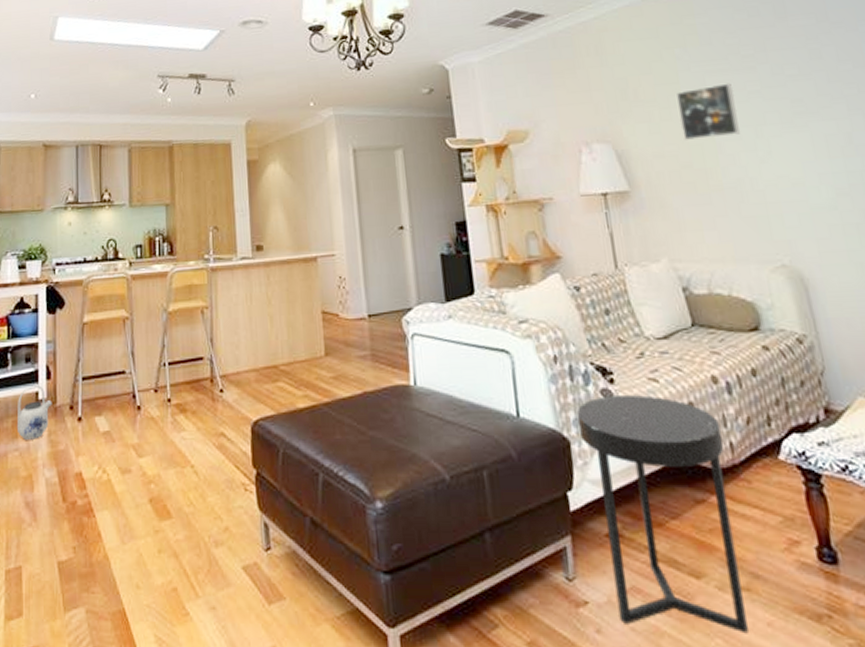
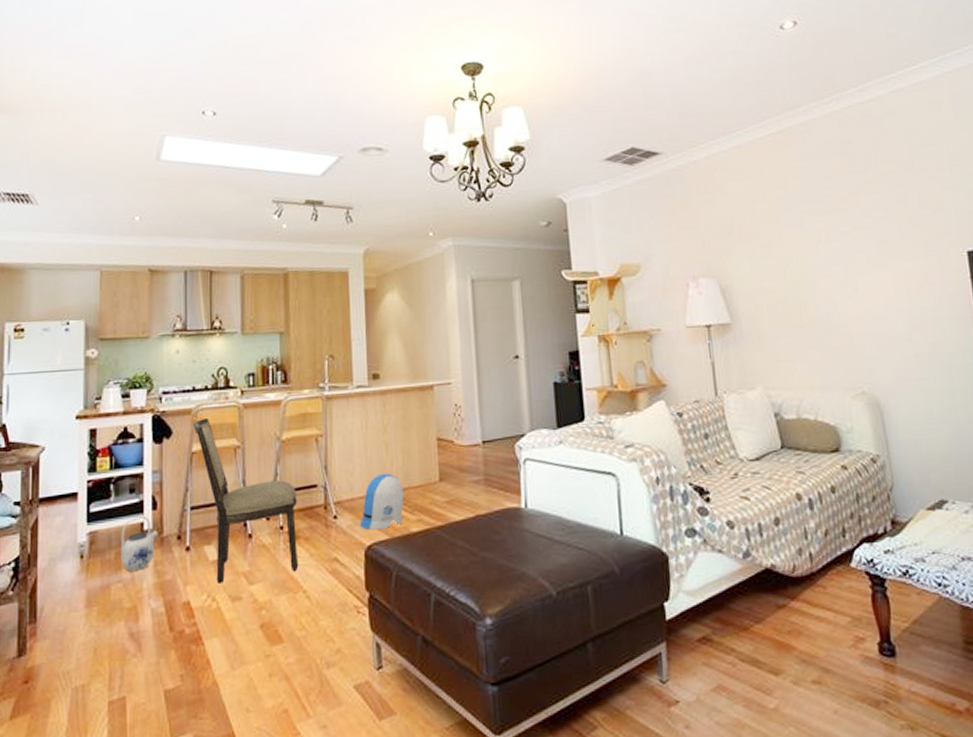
dining chair: none [84,289,186,455] -> present [193,418,299,583]
sun visor: none [245,346,290,405] -> present [359,473,404,531]
side table: present [576,395,748,634] -> none [675,512,817,722]
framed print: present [676,83,740,140] -> none [777,223,831,276]

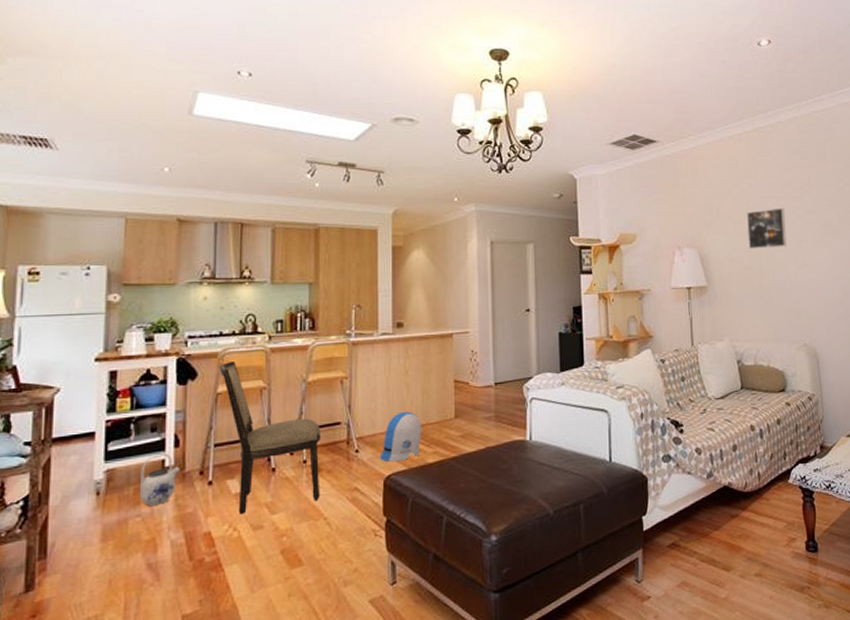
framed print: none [777,223,831,276] -> present [747,208,787,249]

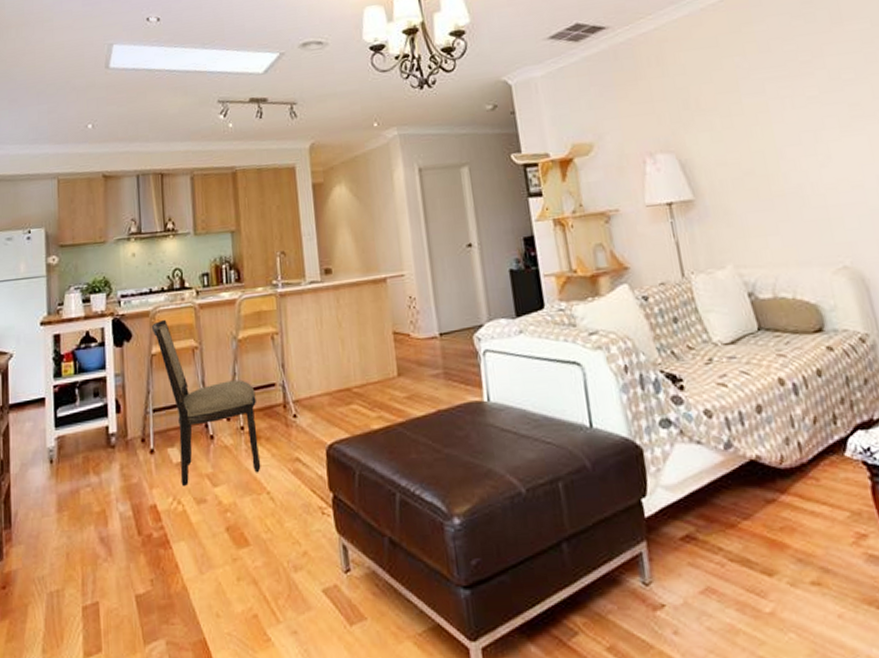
teapot: present [139,453,181,506] -> none [87,419,124,475]
sun visor: present [379,411,422,463] -> none [319,369,363,429]
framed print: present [747,208,787,249] -> none [737,89,800,147]

